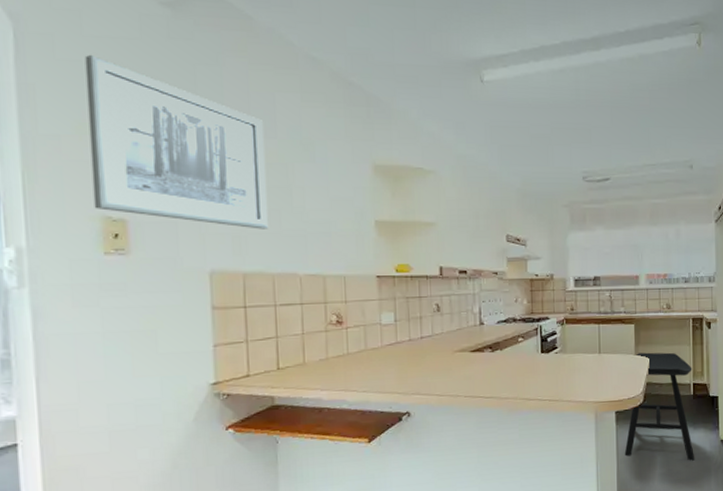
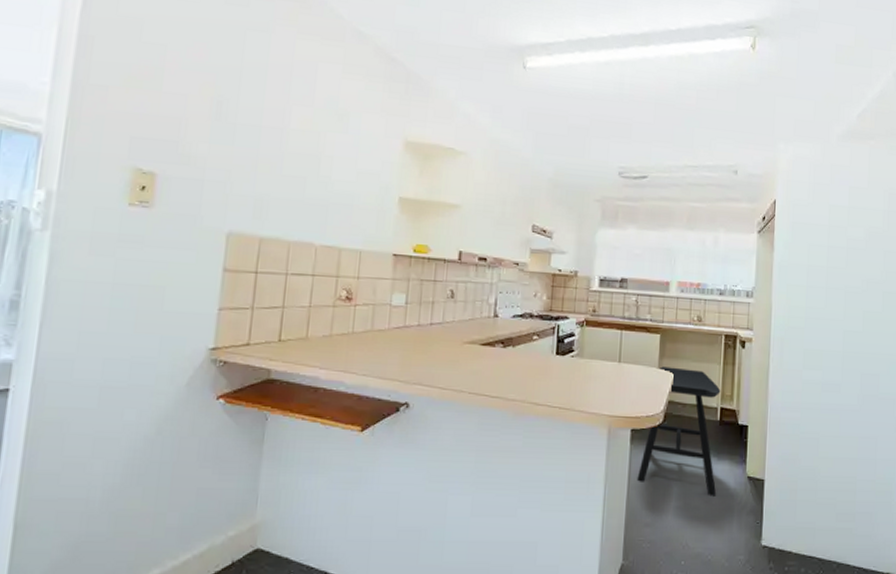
wall art: present [85,54,269,229] -> none [127,13,302,196]

